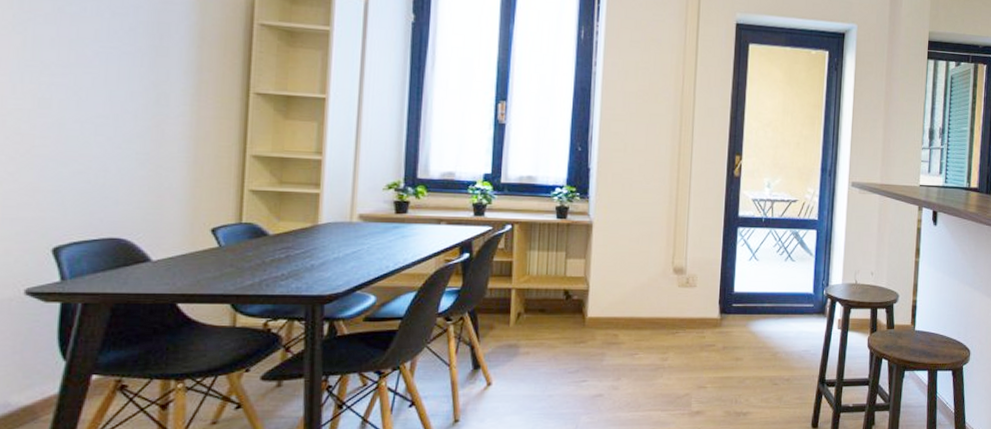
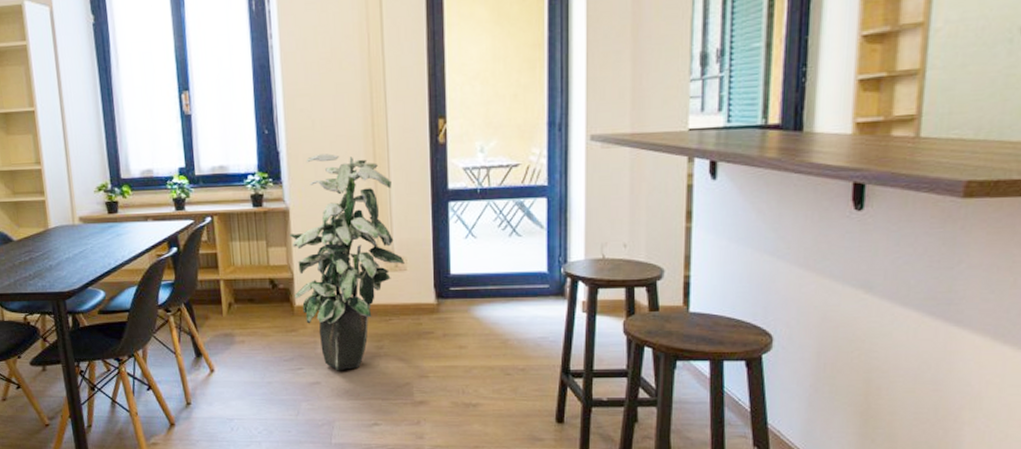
indoor plant: none [588,175,695,383] -> present [289,153,405,371]

